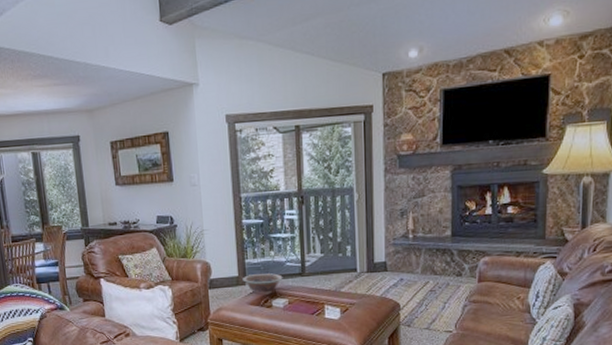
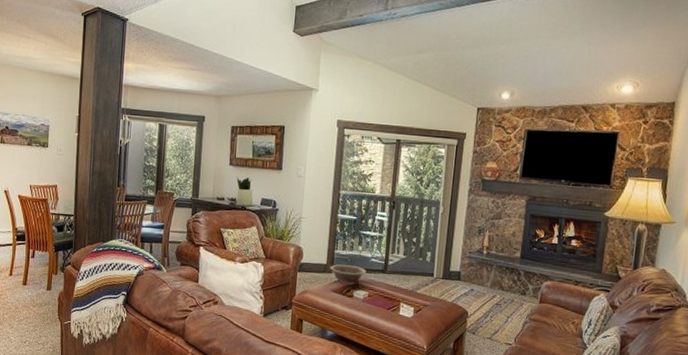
planter: none [126,196,150,229] -> present [234,177,254,207]

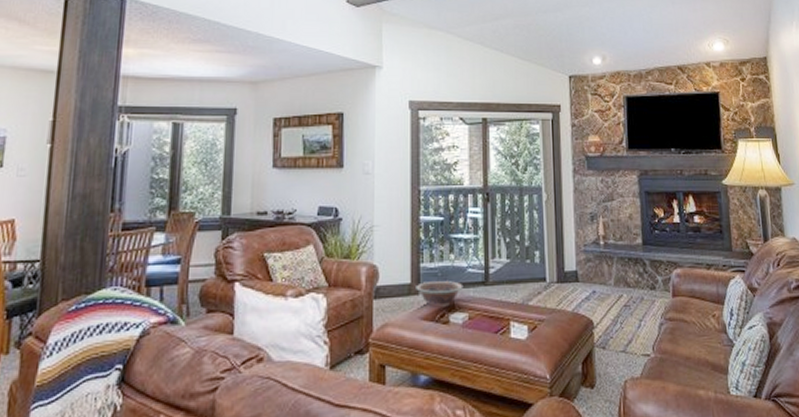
planter: present [234,177,254,207] -> none [282,182,309,221]

